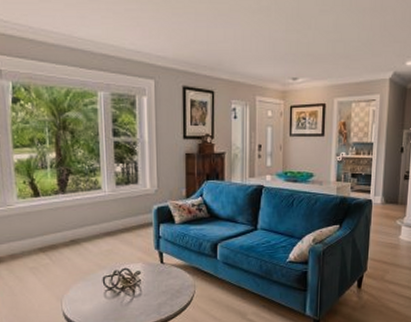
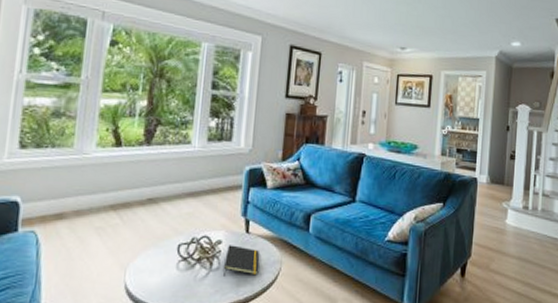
notepad: none [145,274,176,301] -> present [223,245,260,276]

